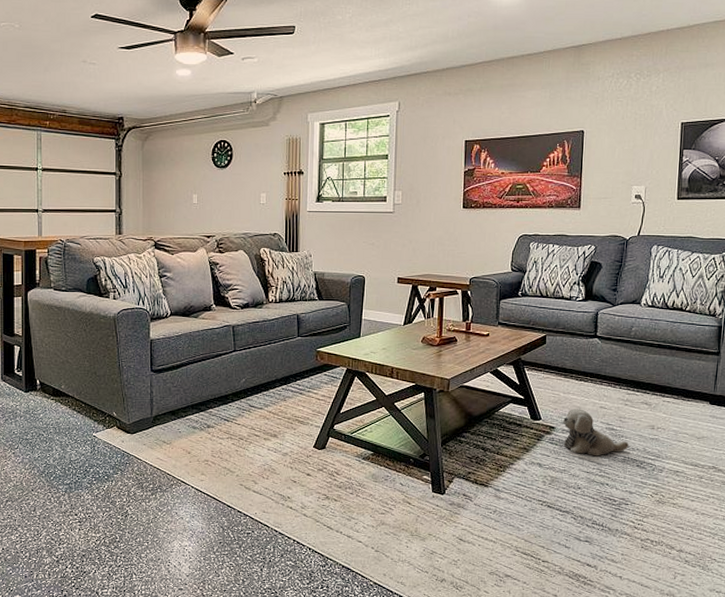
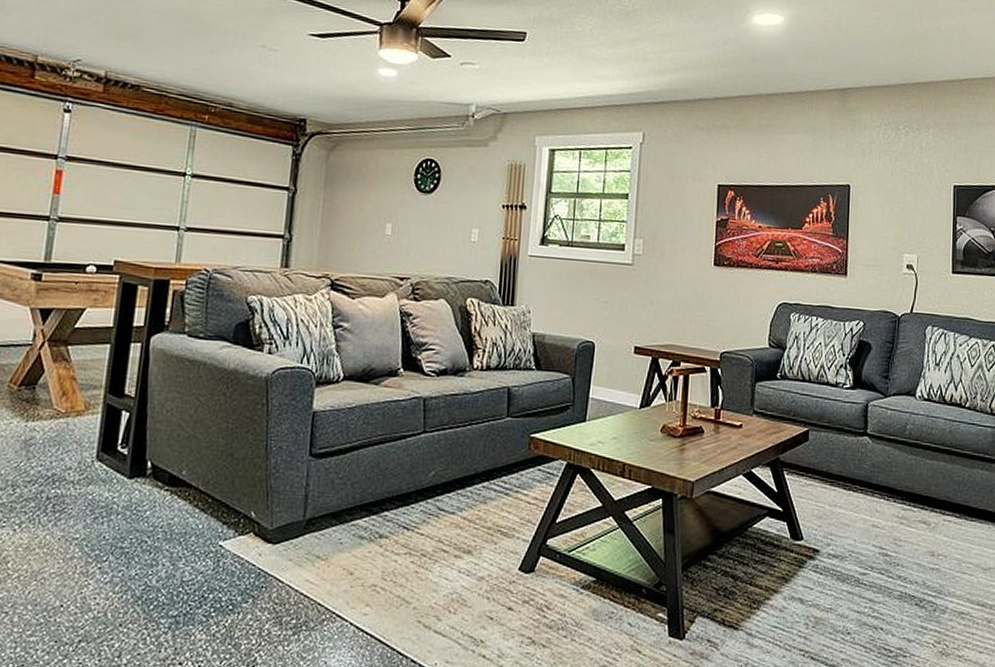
plush toy: present [562,409,629,456] -> none [828,526,906,591]

